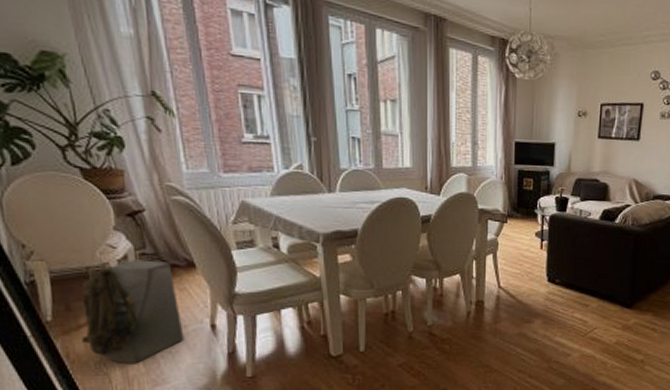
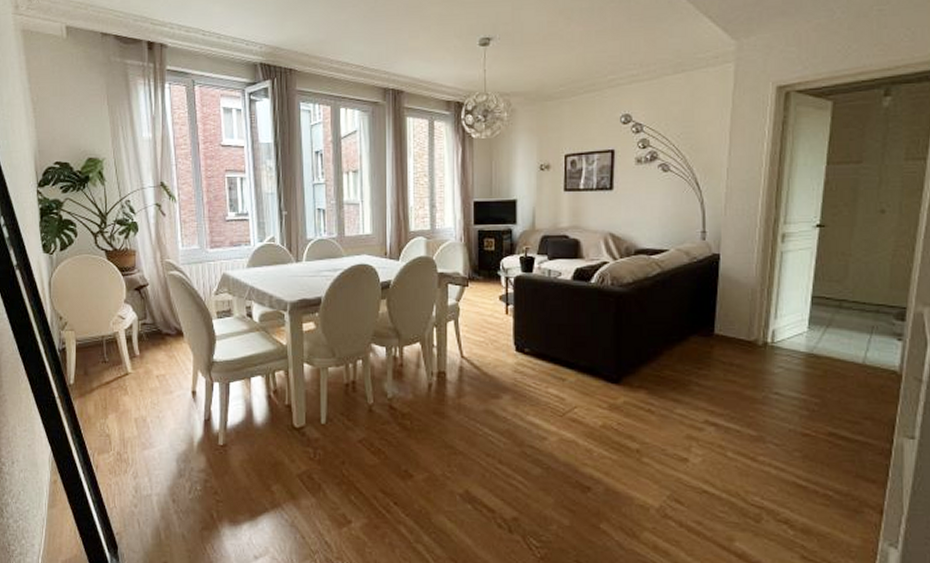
backpack: present [82,259,185,364] -> none [93,329,170,427]

